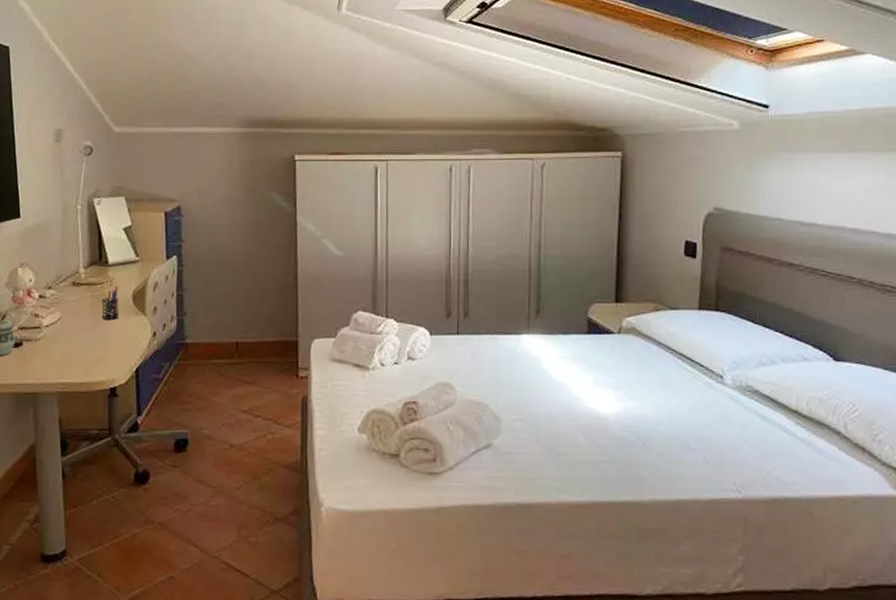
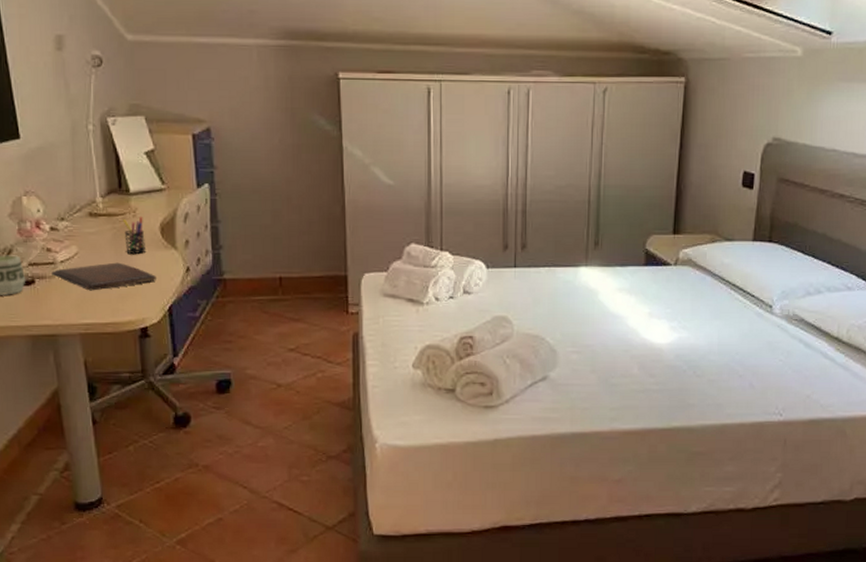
book: none [36,327,127,353] -> present [50,262,156,291]

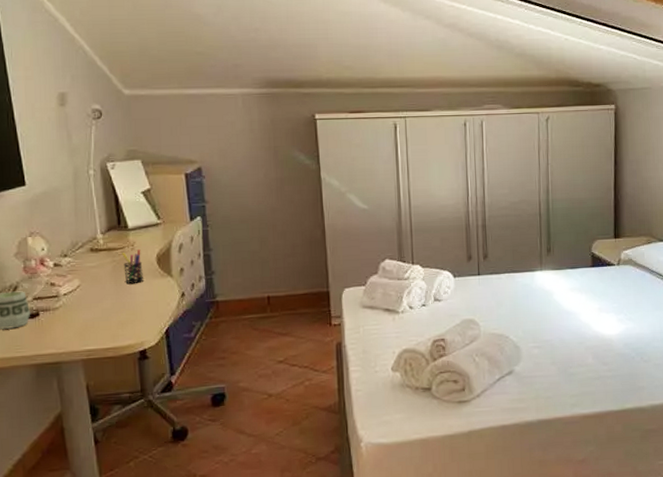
book: present [50,262,156,291] -> none [54,292,154,320]

